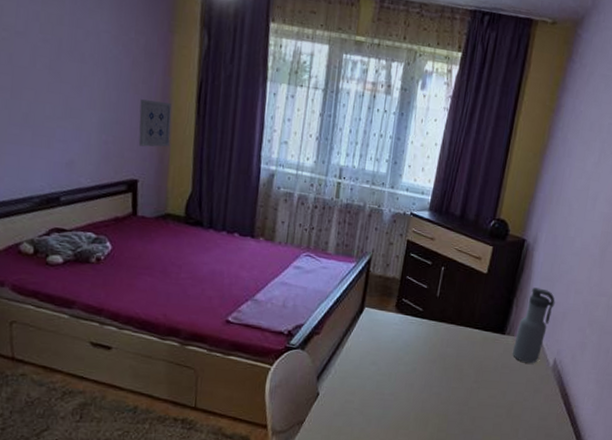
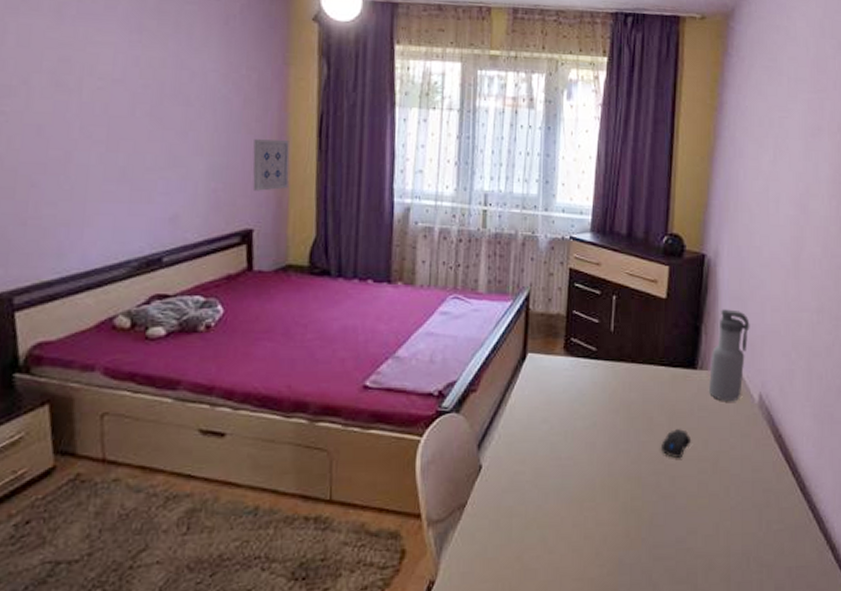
computer mouse: none [467,380,493,403] -> present [661,429,692,458]

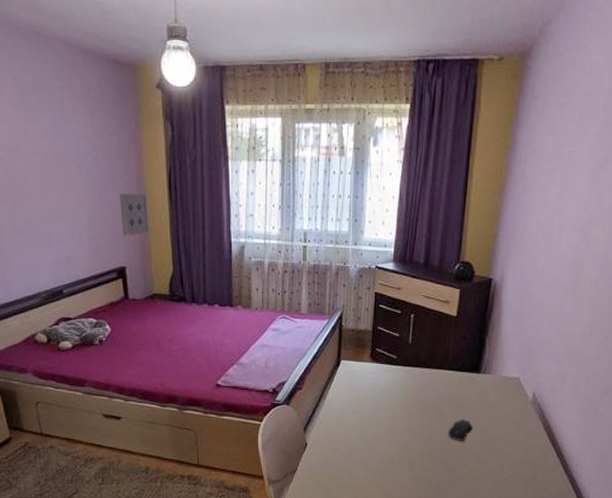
water bottle: present [708,309,750,402] -> none [489,325,529,399]

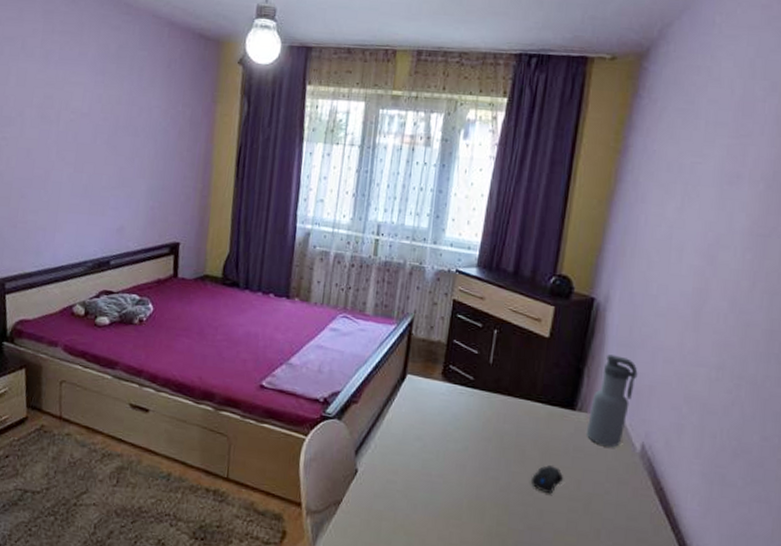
wall art: present [120,194,149,236] -> none [181,166,213,211]
water bottle: none [489,325,529,399] -> present [586,354,638,448]

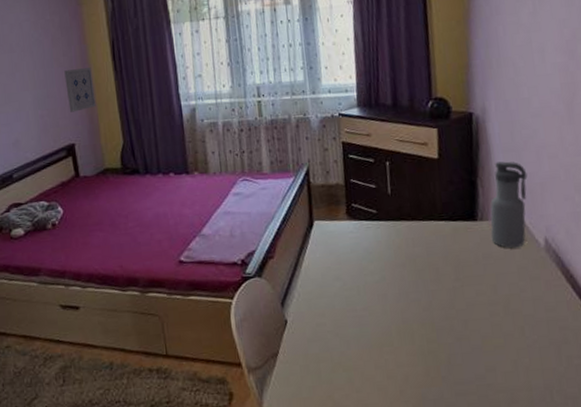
wall art: none [181,166,213,211] -> present [64,67,96,112]
computer mouse: present [531,465,564,493] -> none [450,277,480,303]

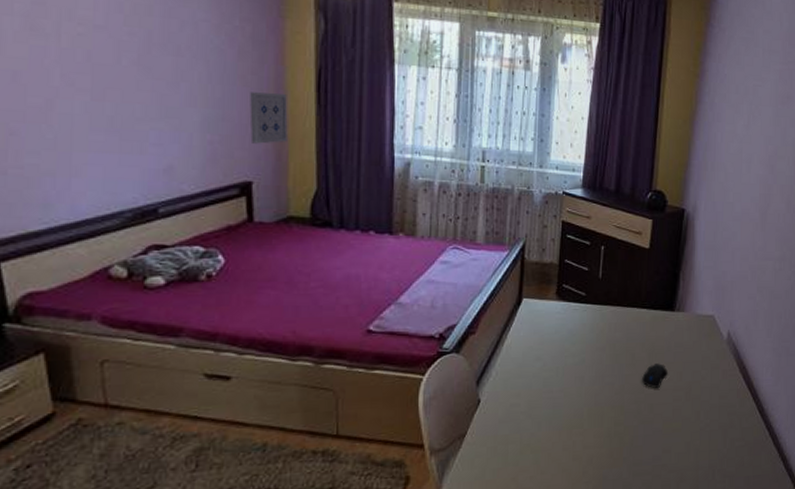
computer mouse: none [450,277,480,303] -> present [642,363,669,388]
water bottle: present [490,161,528,248] -> none [684,258,722,339]

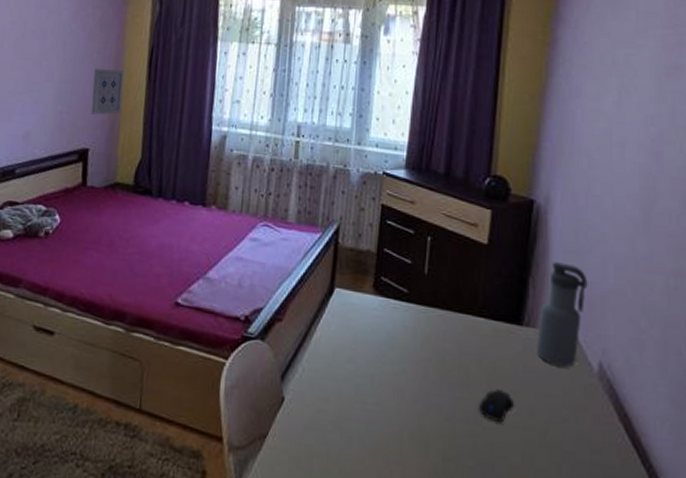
water bottle: none [684,258,722,339] -> present [536,262,588,368]

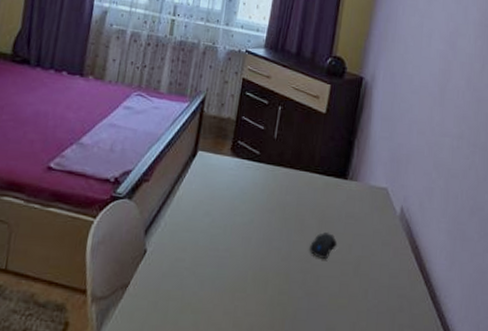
water bottle: present [536,262,588,368] -> none [356,127,398,212]

